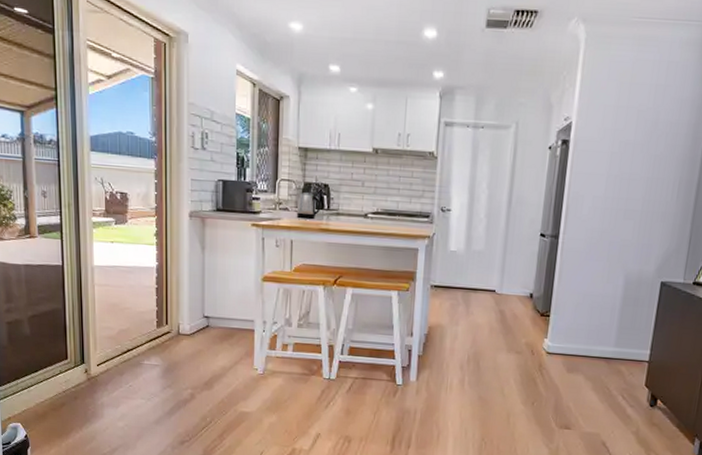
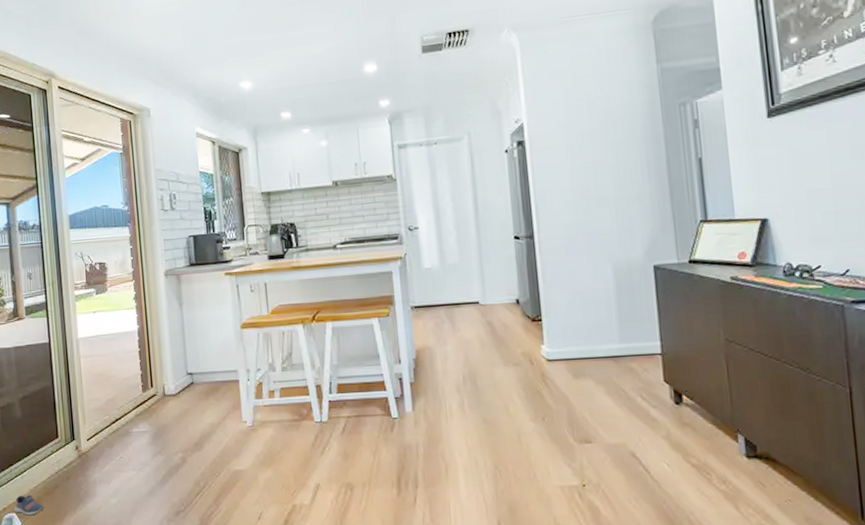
shoe: none [19,408,50,428] -> present [14,494,44,516]

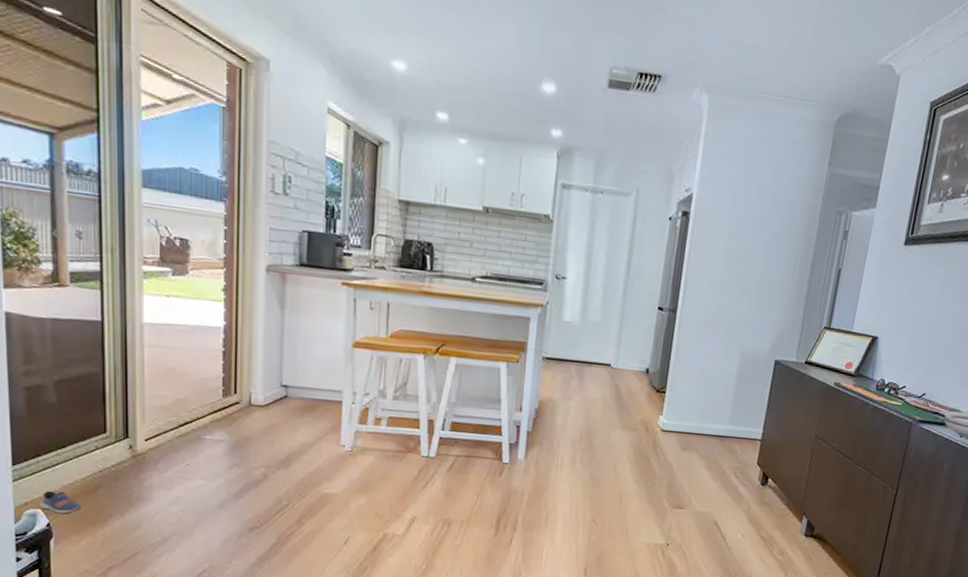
kettle: present [265,234,290,261] -> none [394,250,424,282]

